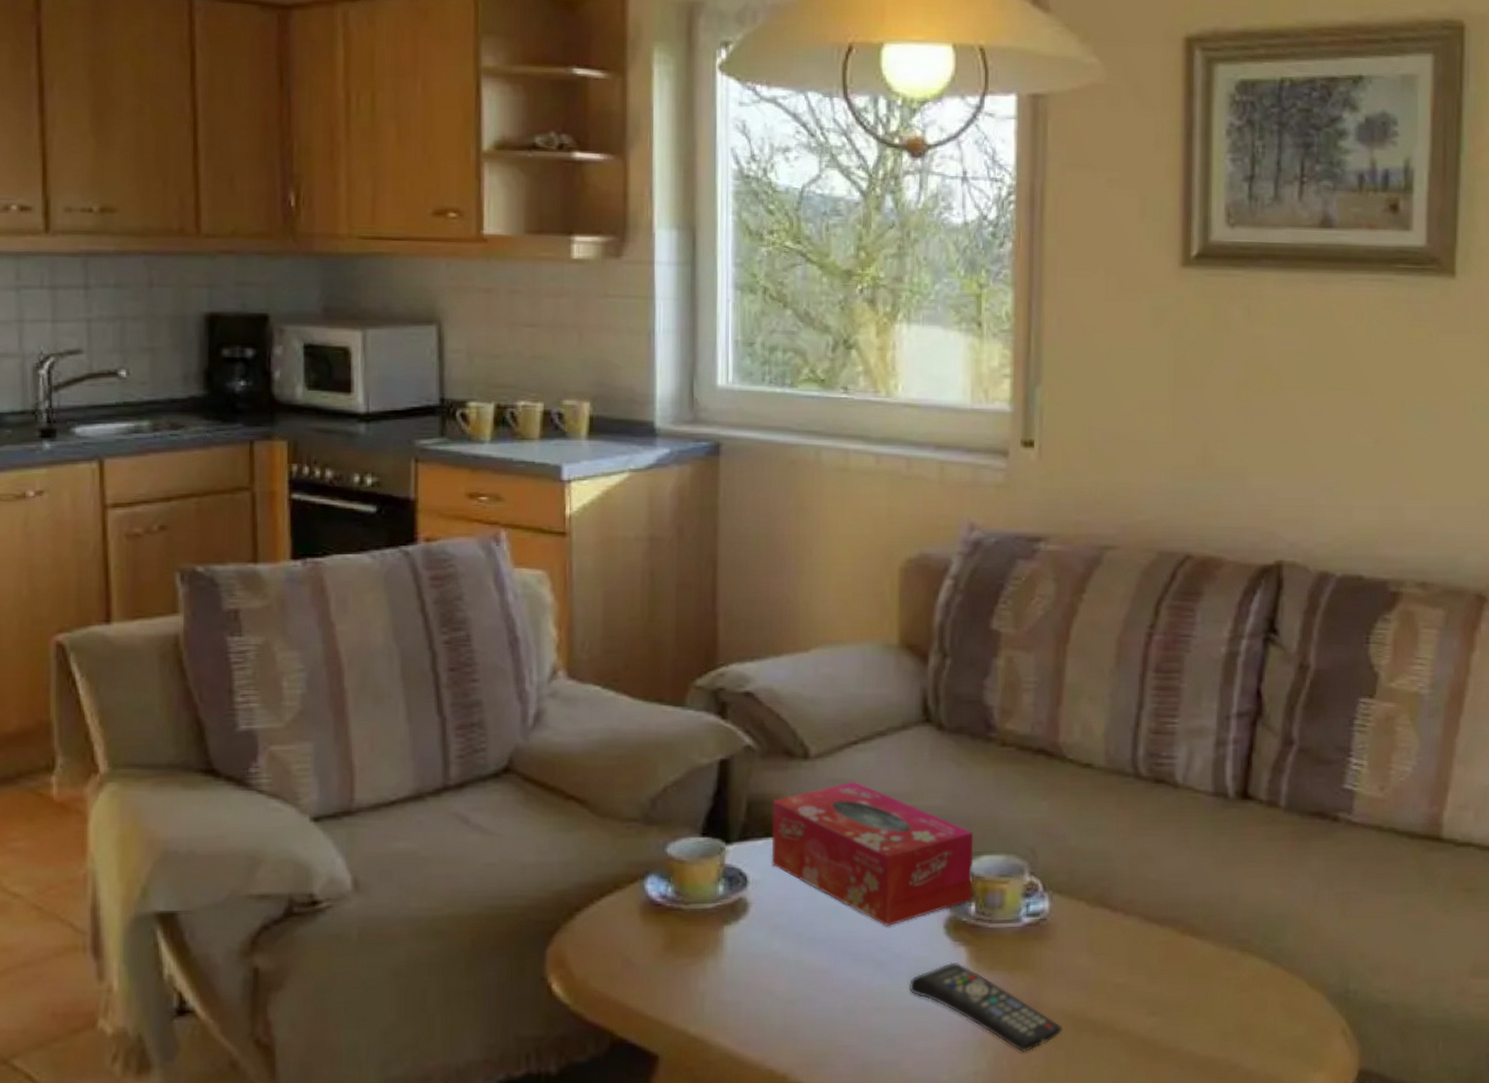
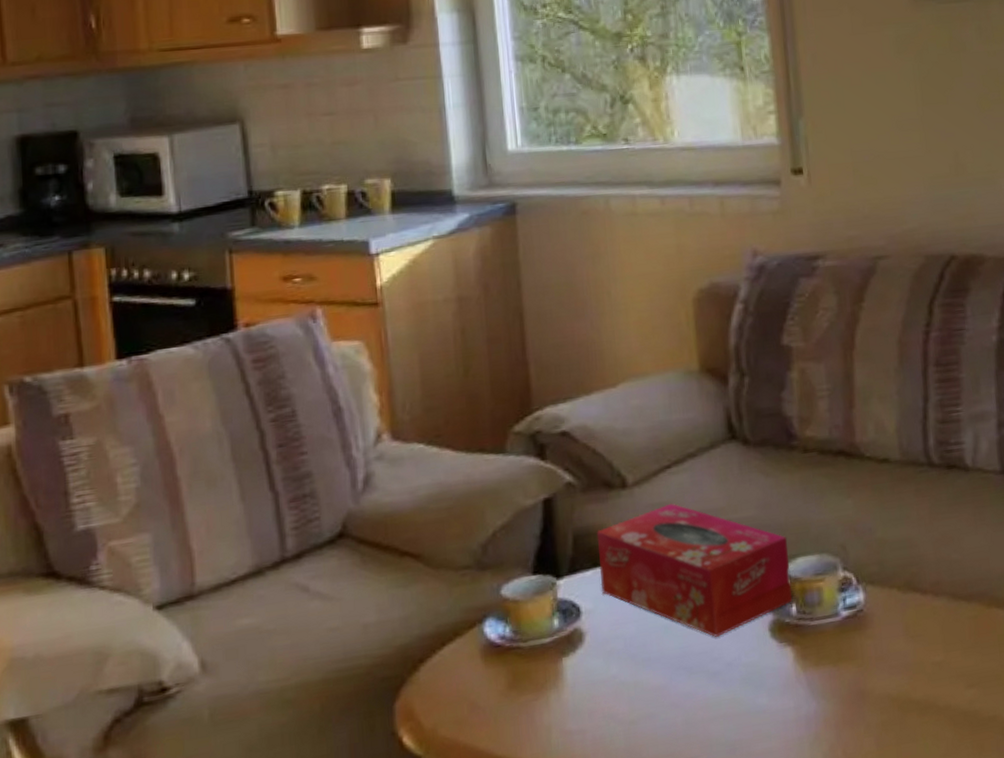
remote control: present [909,962,1062,1052] -> none [743,662,890,740]

